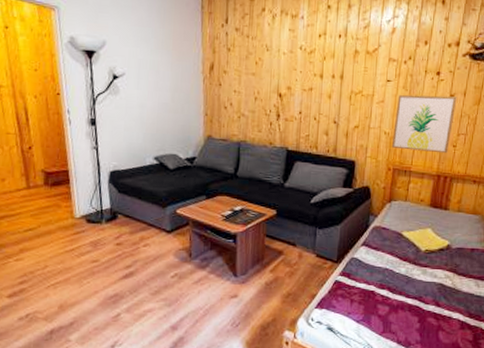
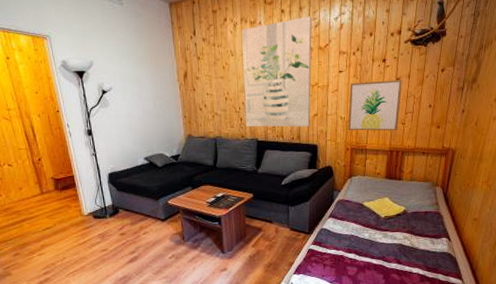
wall art: none [275,15,361,140] -> present [242,16,312,127]

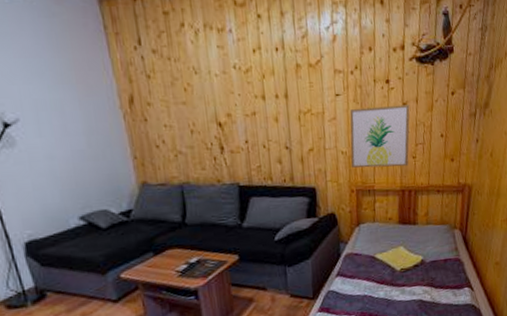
wall art: present [242,16,312,127] -> none [206,24,305,169]

